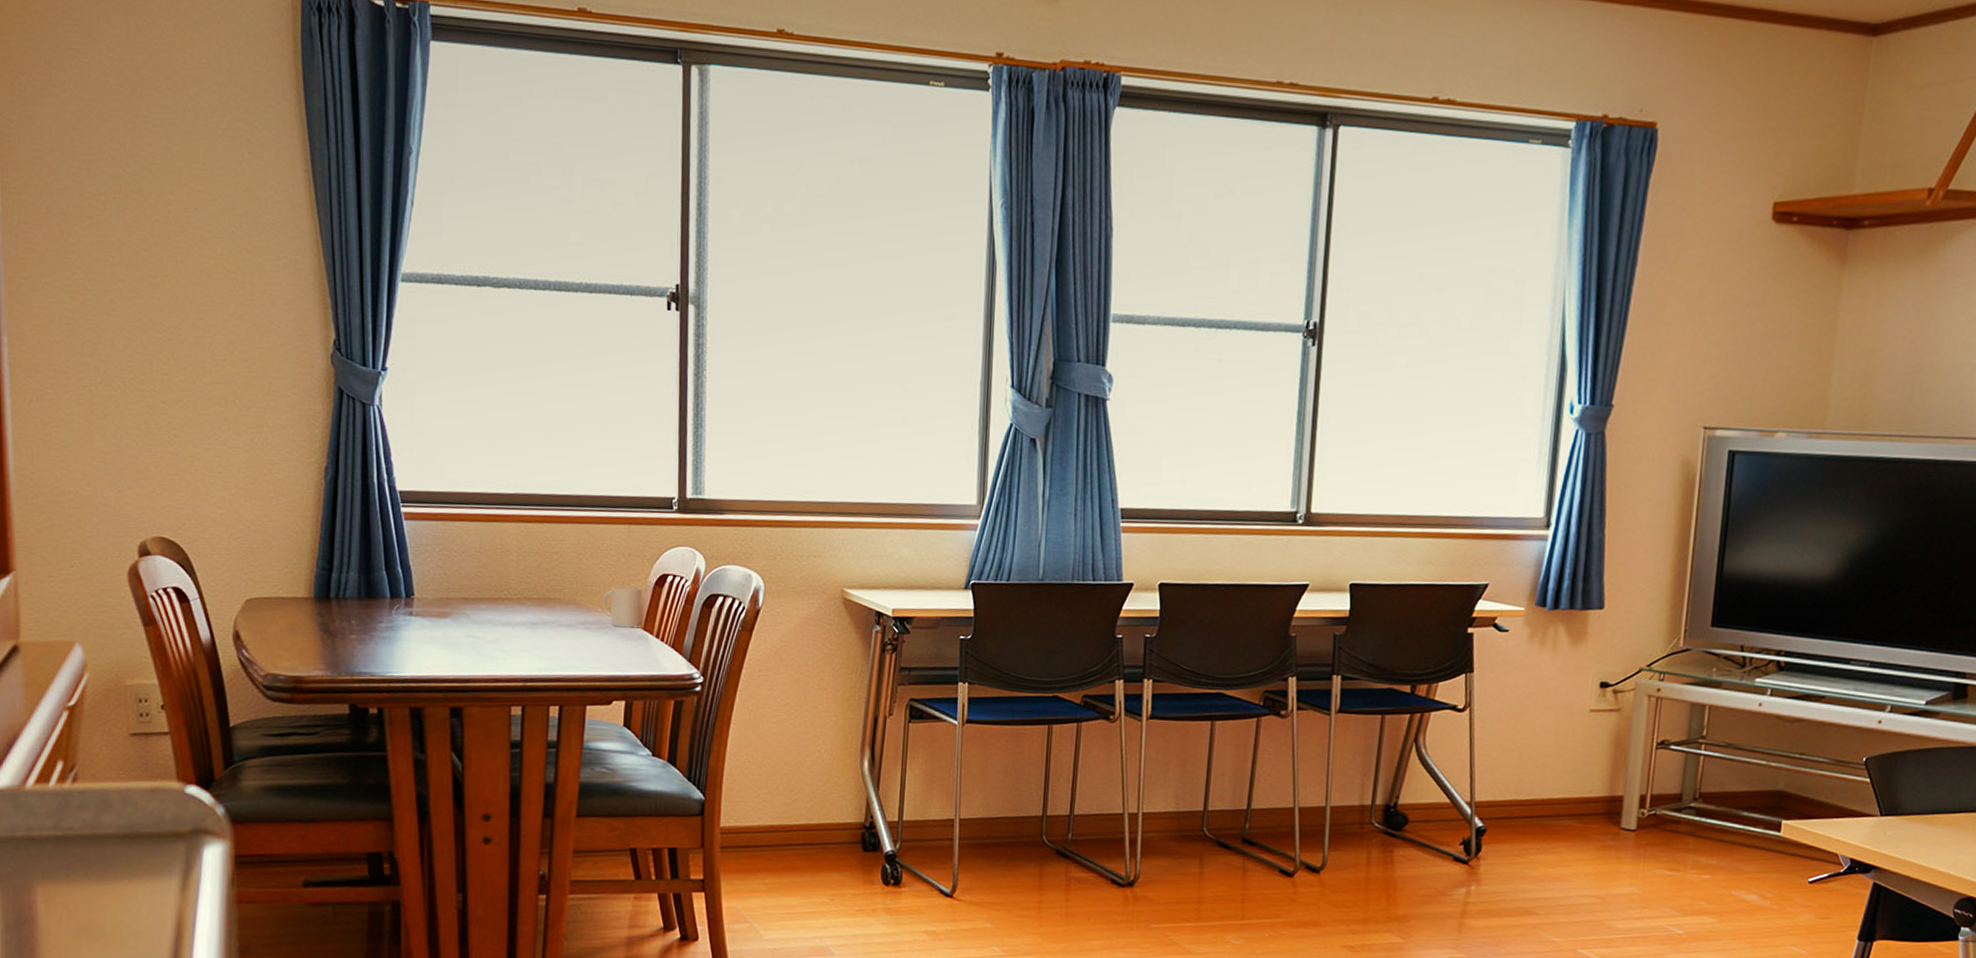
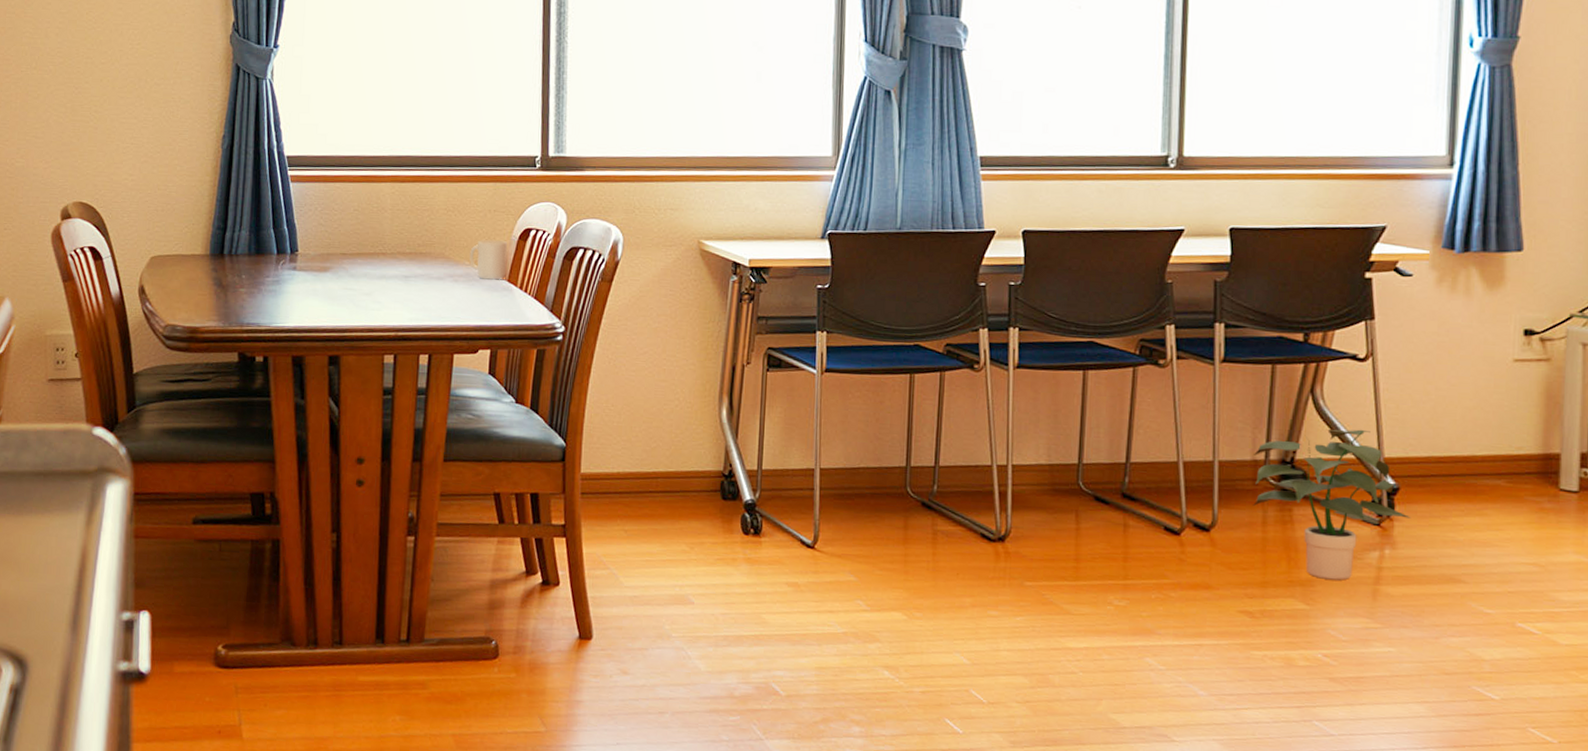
potted plant: none [1359,775,1495,915] -> present [1253,429,1411,581]

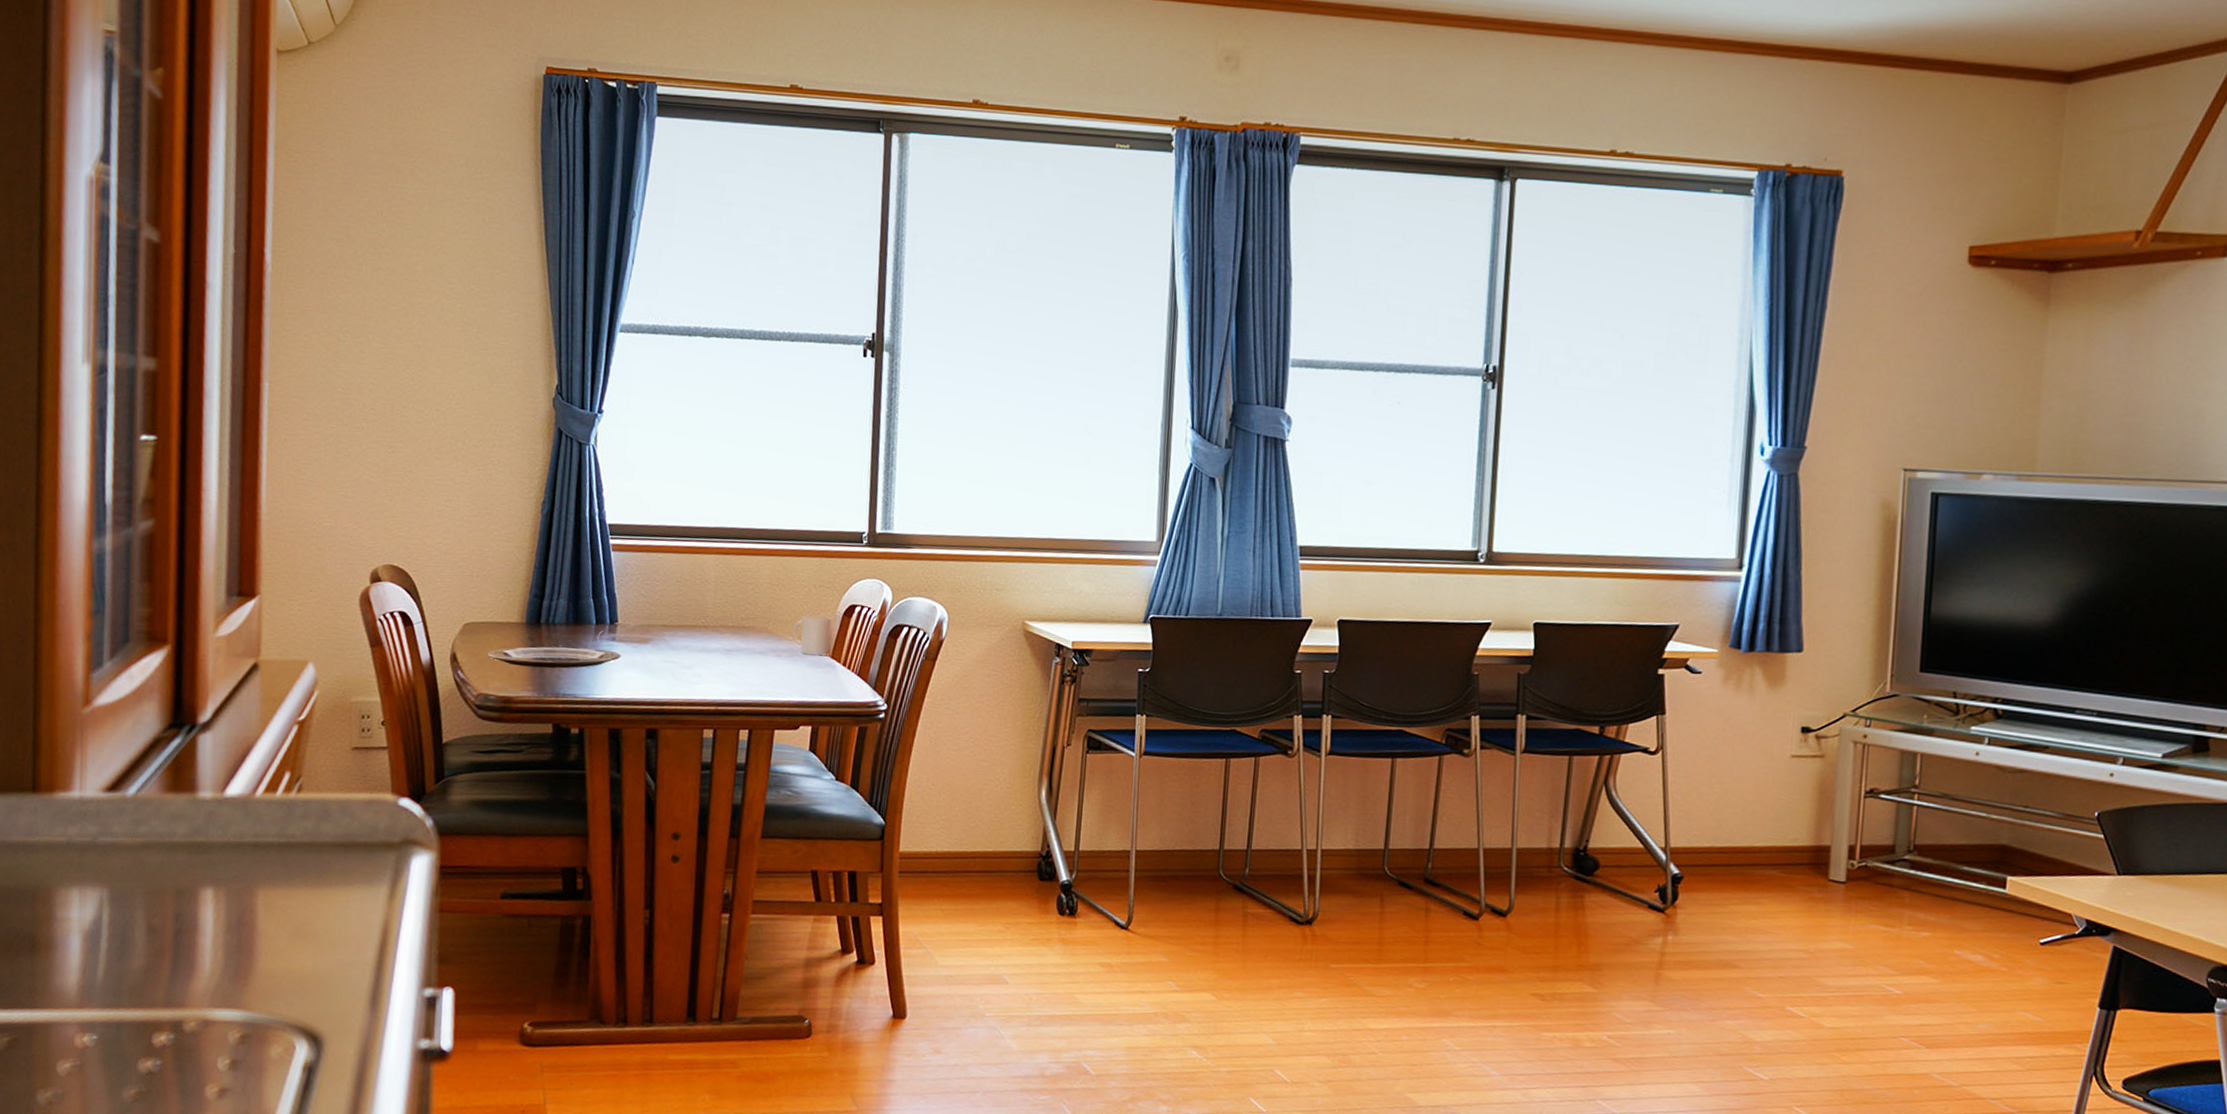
plate: none [173,276,303,299] -> present [487,646,622,669]
potted plant: present [1253,429,1411,581] -> none [1547,819,1693,965]

